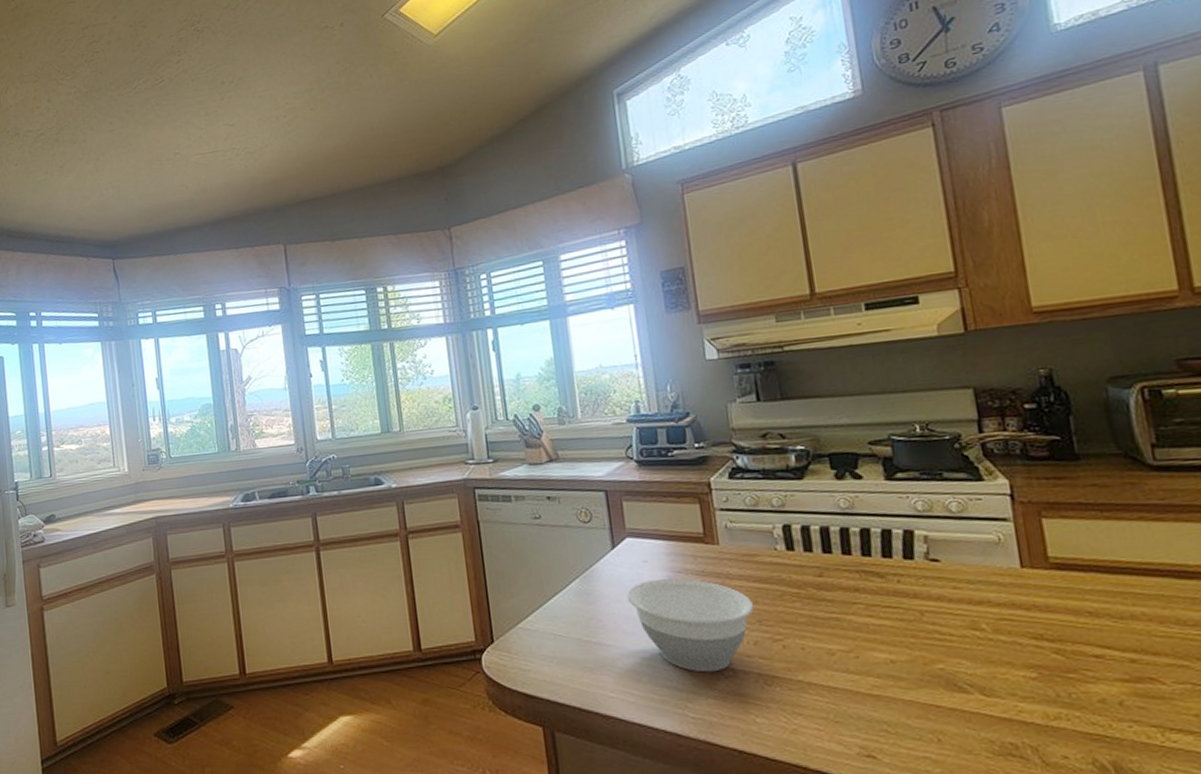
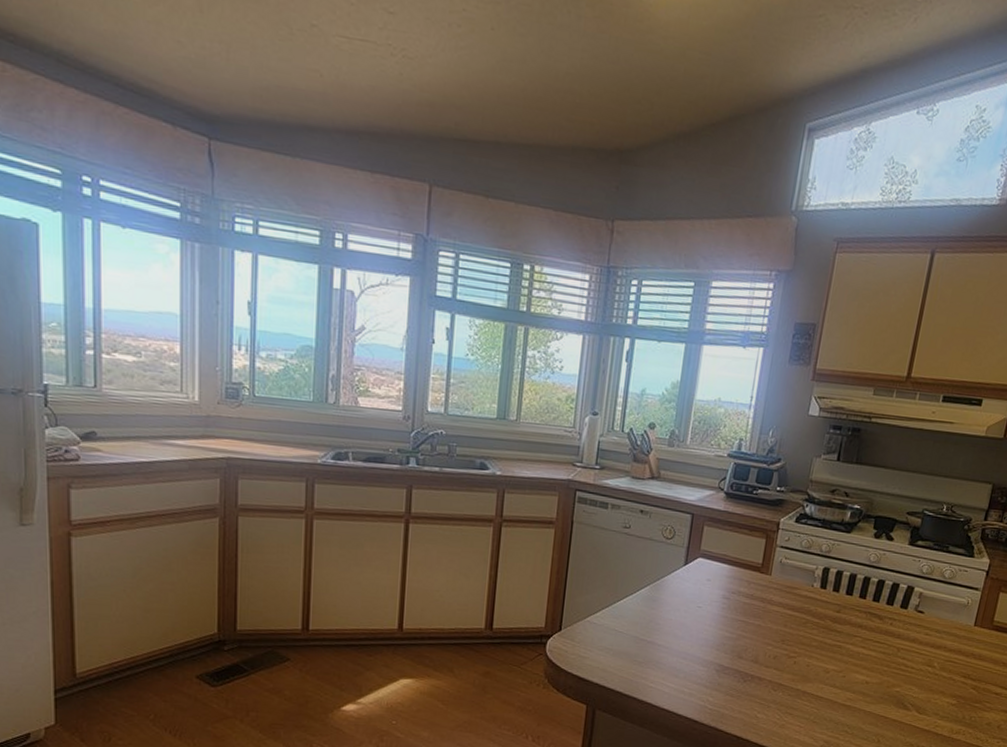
bowl: present [626,578,755,673] -> none [685,596,783,676]

